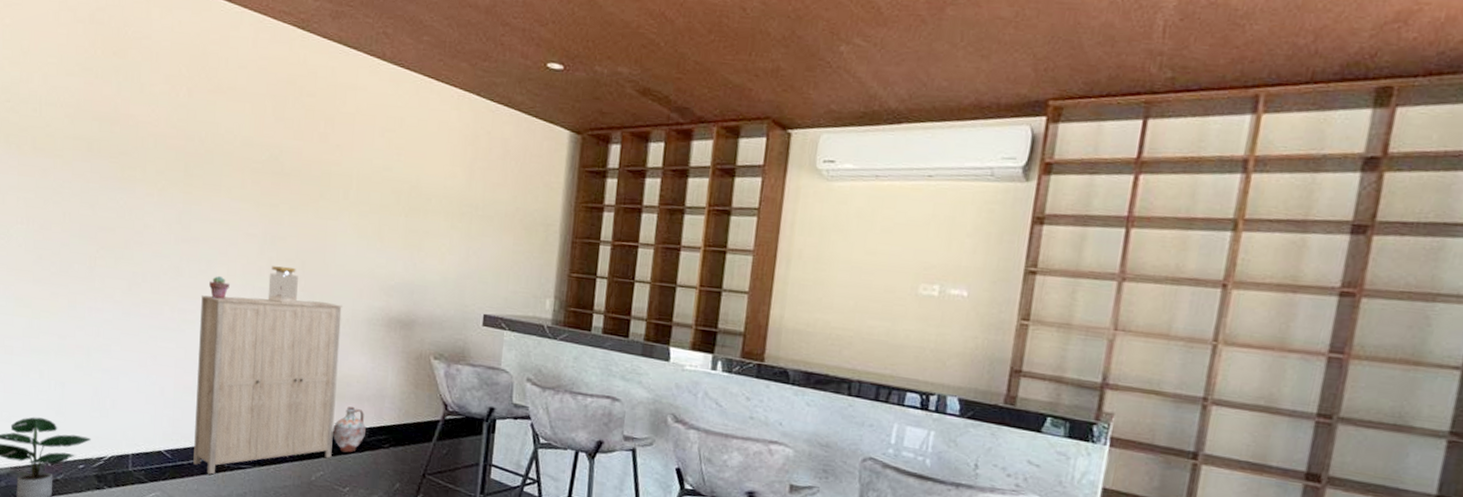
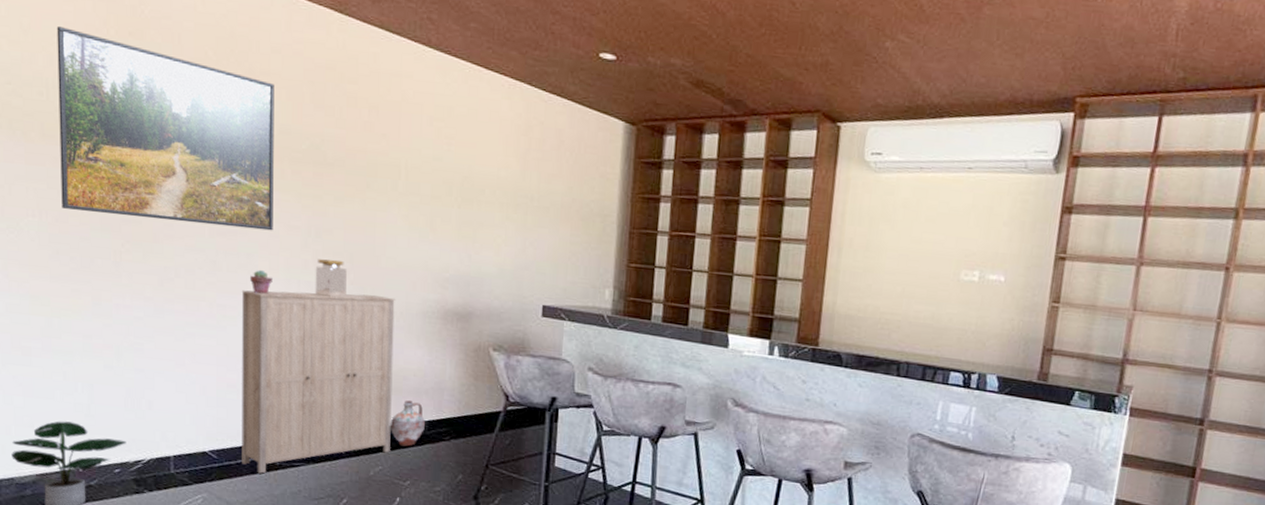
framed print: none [47,47,240,239] -> present [56,25,274,231]

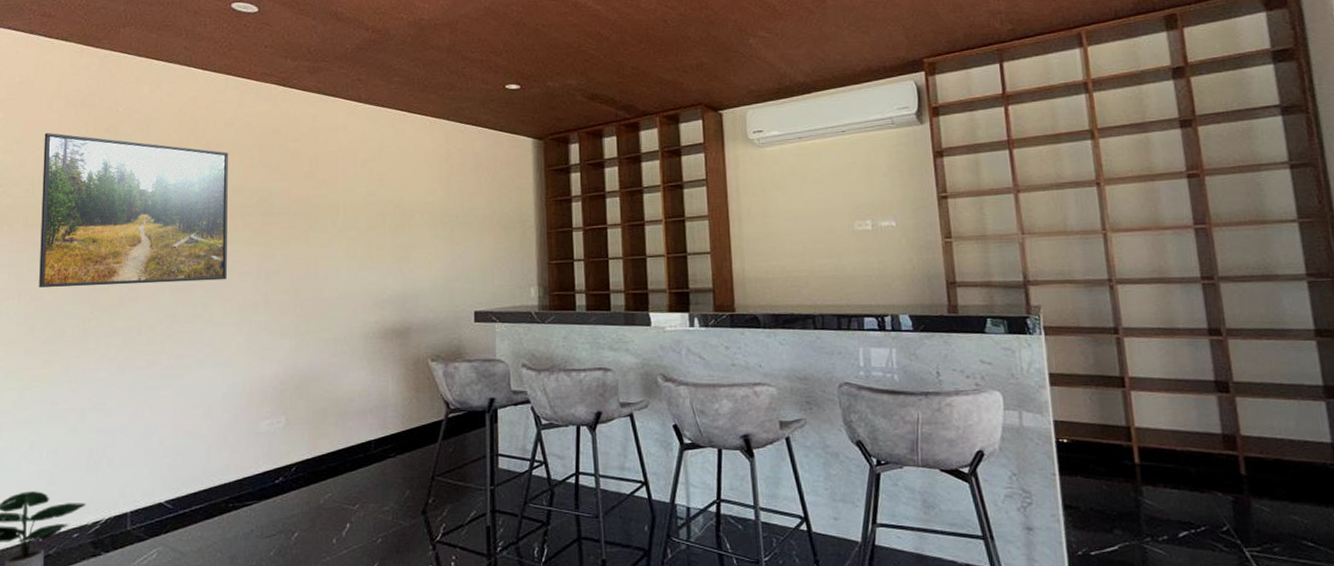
cabinet: present [242,290,395,474] -> none [196,324,339,518]
potted succulent: present [250,269,273,294] -> none [206,316,226,339]
decorative jar: present [315,259,347,297] -> none [265,297,294,333]
ceramic jug: present [390,400,425,447] -> none [337,422,371,469]

